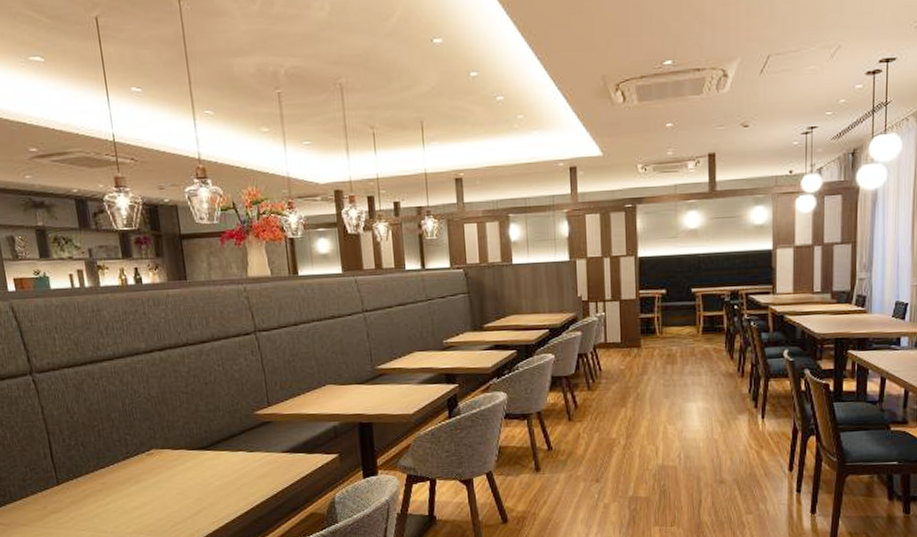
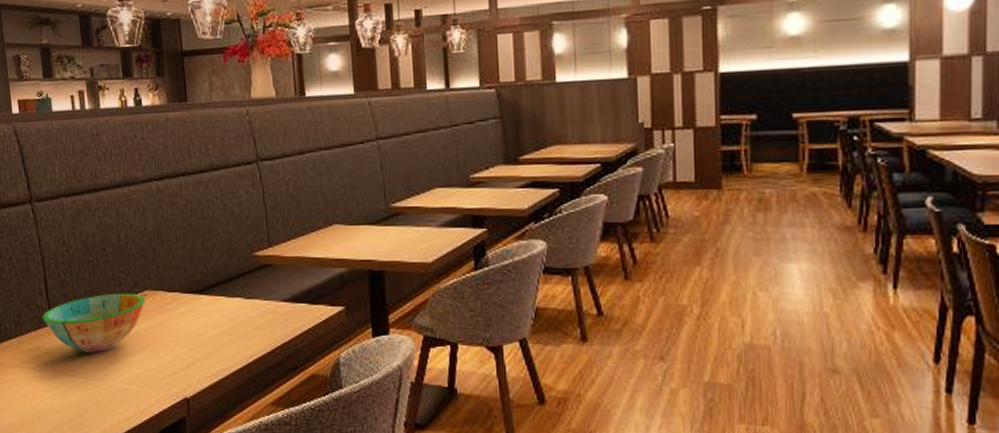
bowl: none [48,453,153,509] -> present [42,294,146,353]

